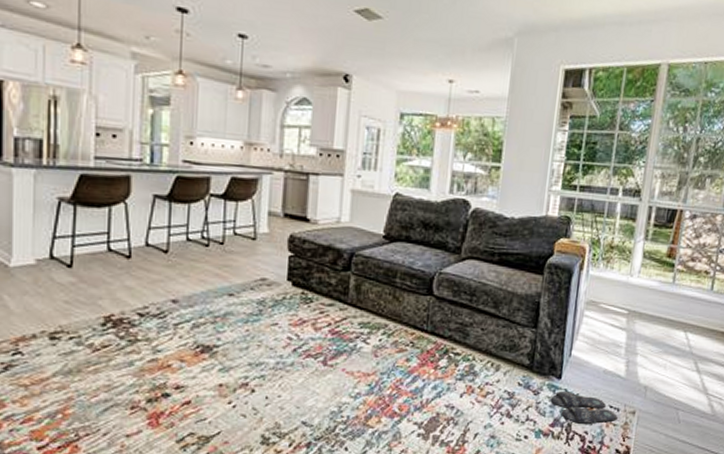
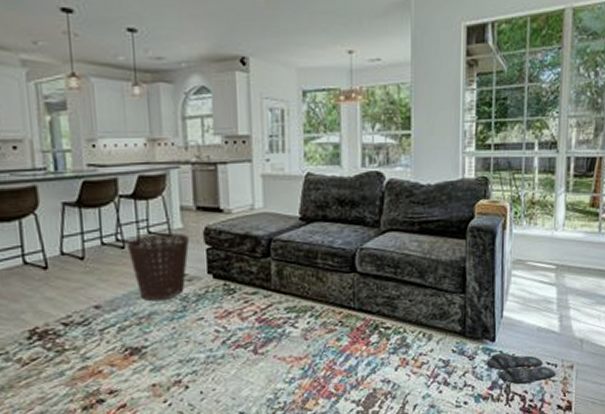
basket: none [211,235,274,303] -> present [126,233,190,302]

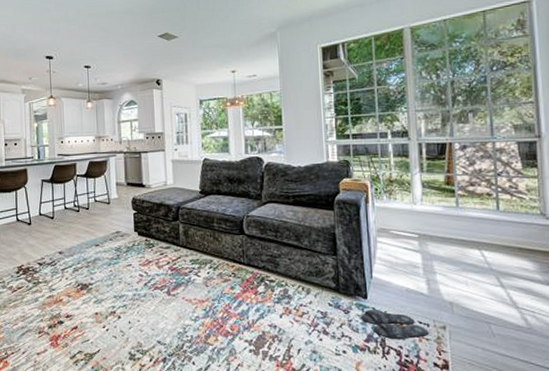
basket: present [126,233,190,302] -> none [81,201,122,251]

